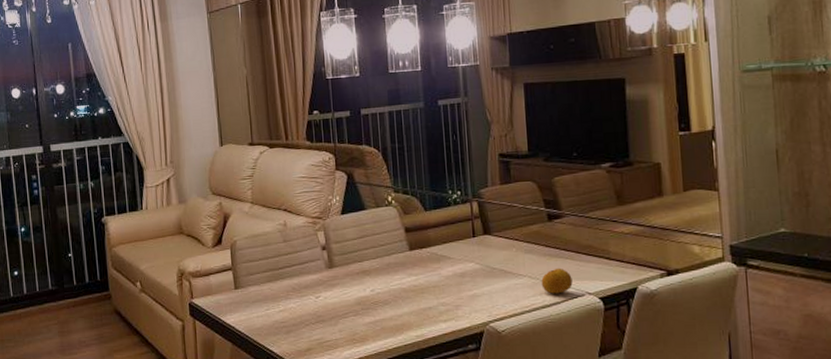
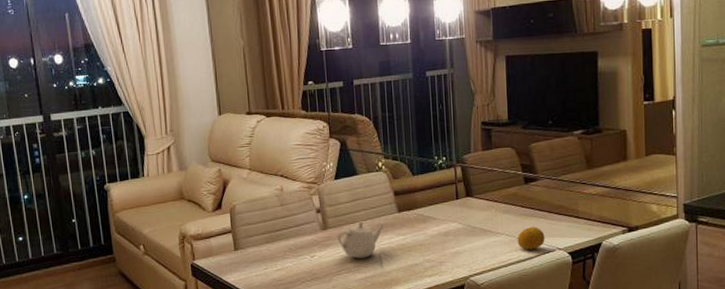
teapot: none [344,260,395,300] -> present [337,221,385,258]

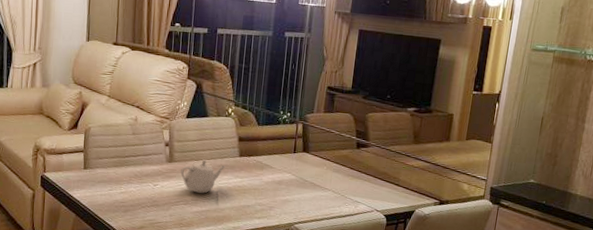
fruit: present [517,226,545,250] -> none [341,187,367,208]

